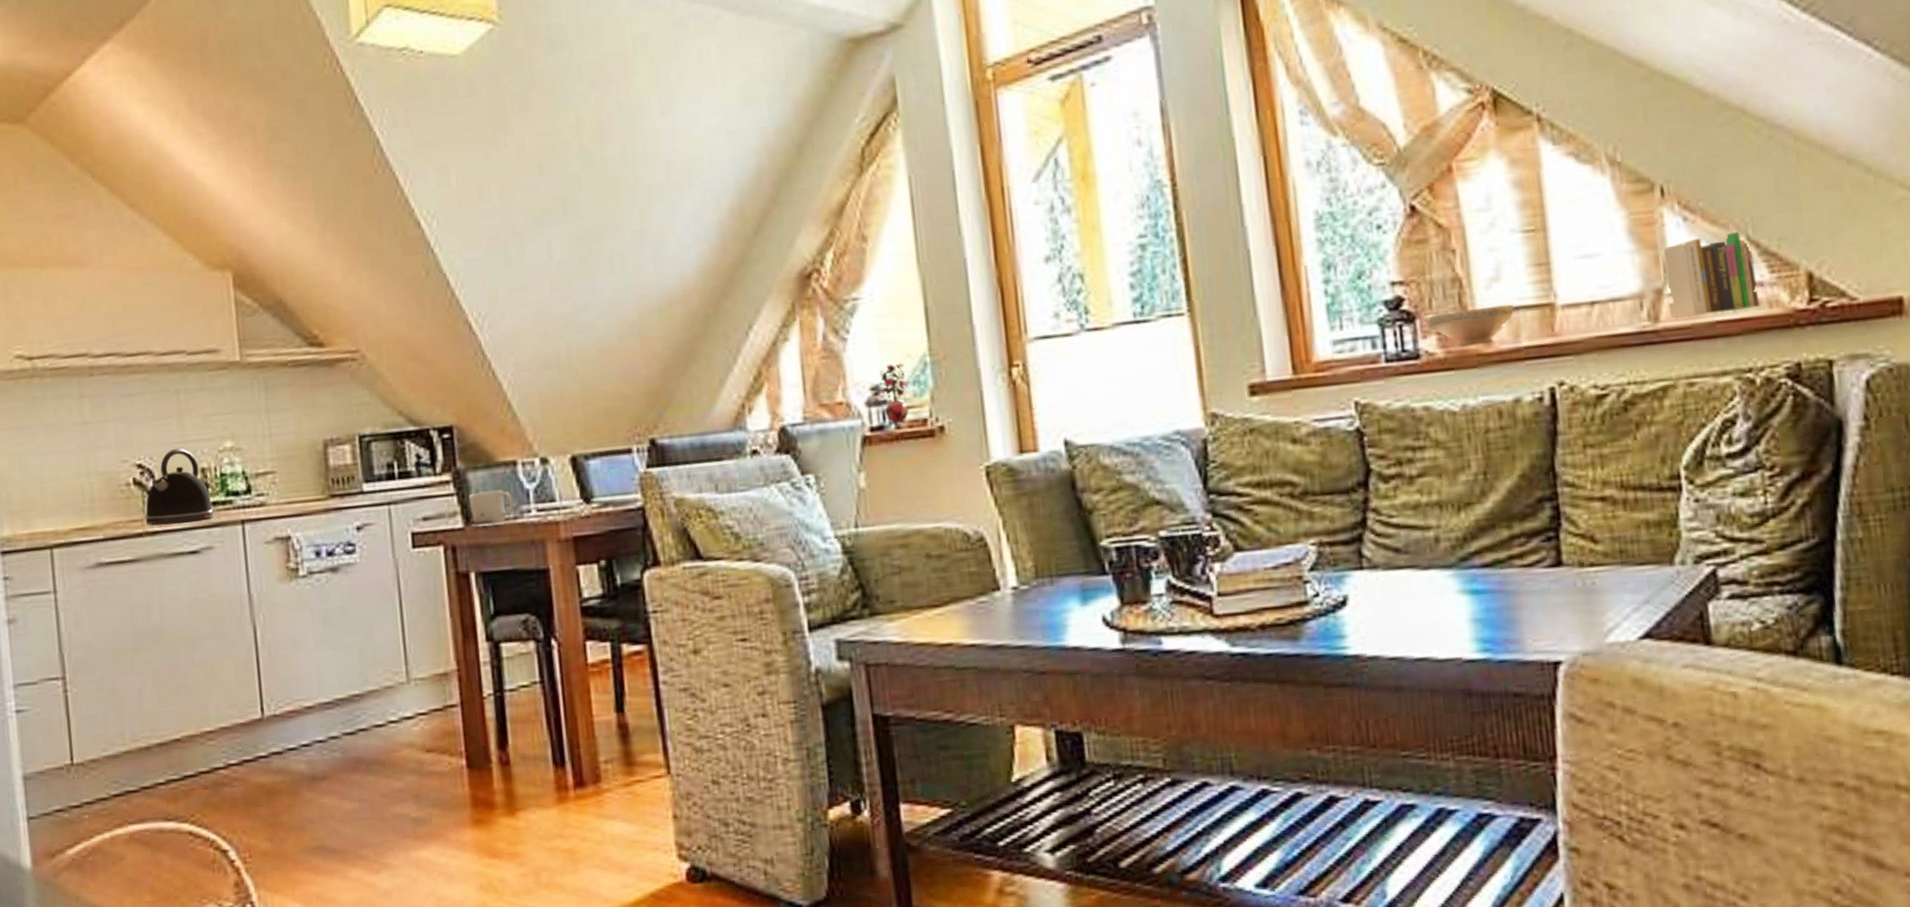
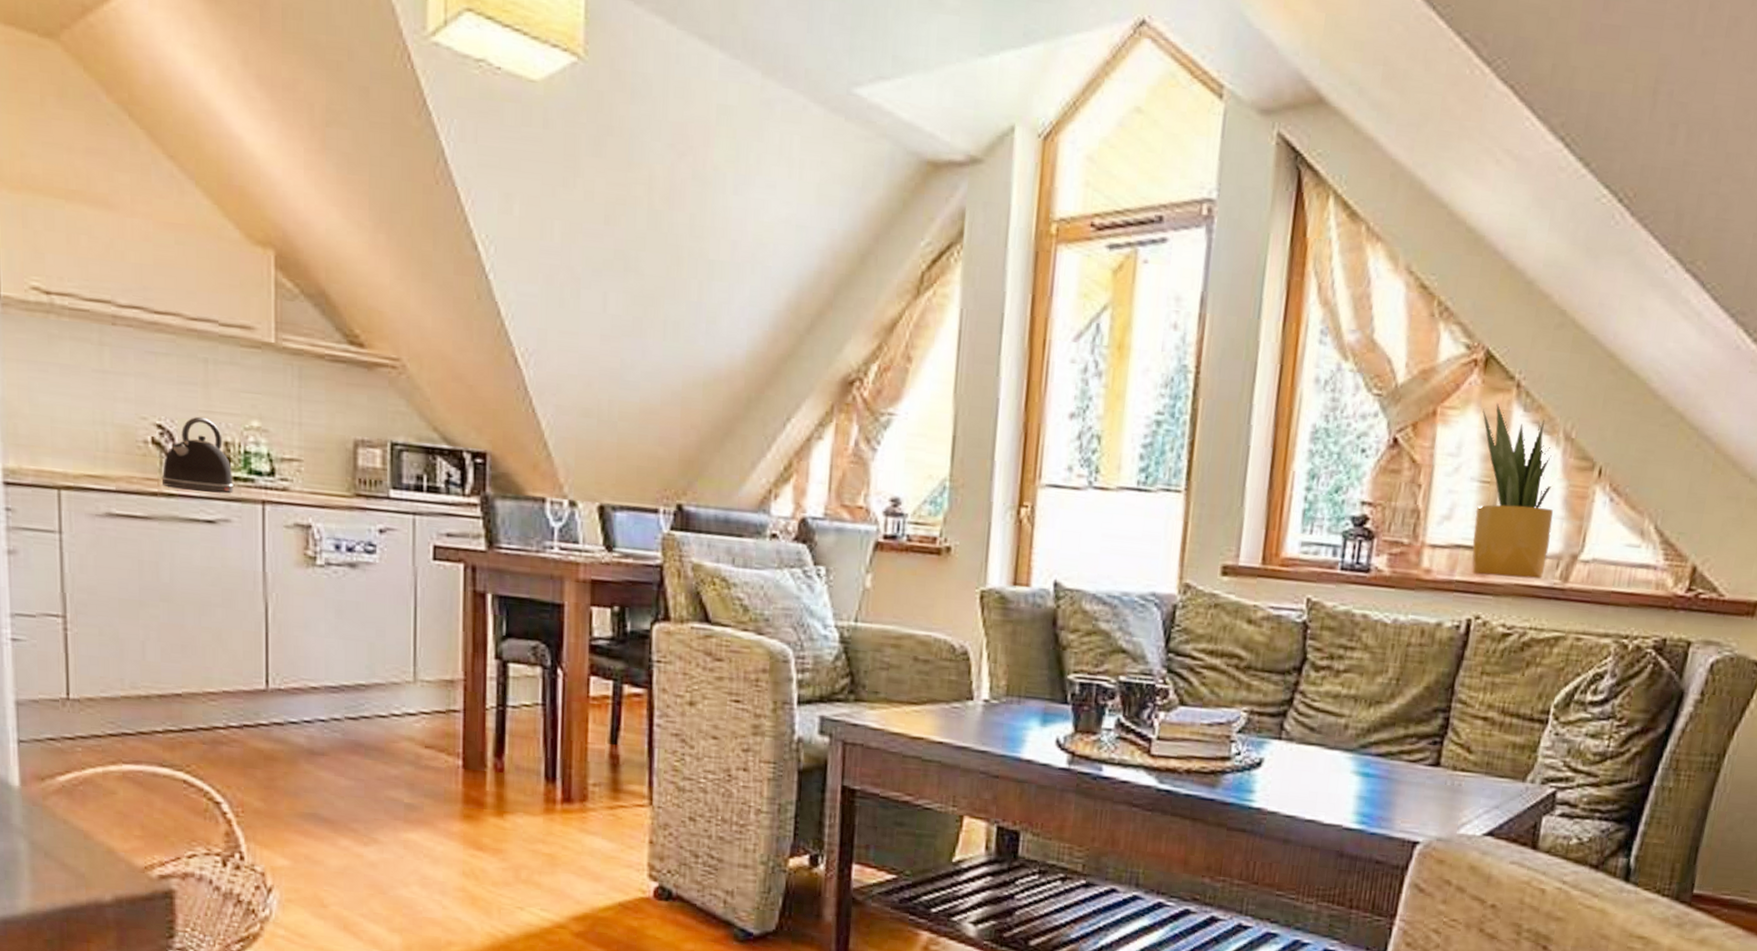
mug: present [468,489,514,526] -> none [494,520,538,554]
potted flower: present [875,361,909,425] -> none [895,480,925,537]
decorative bowl: present [1426,304,1516,347] -> none [1382,537,1457,572]
planter: none [1505,142,1627,336] -> present [1471,402,1561,580]
books: present [1661,232,1760,318] -> none [1578,518,1657,587]

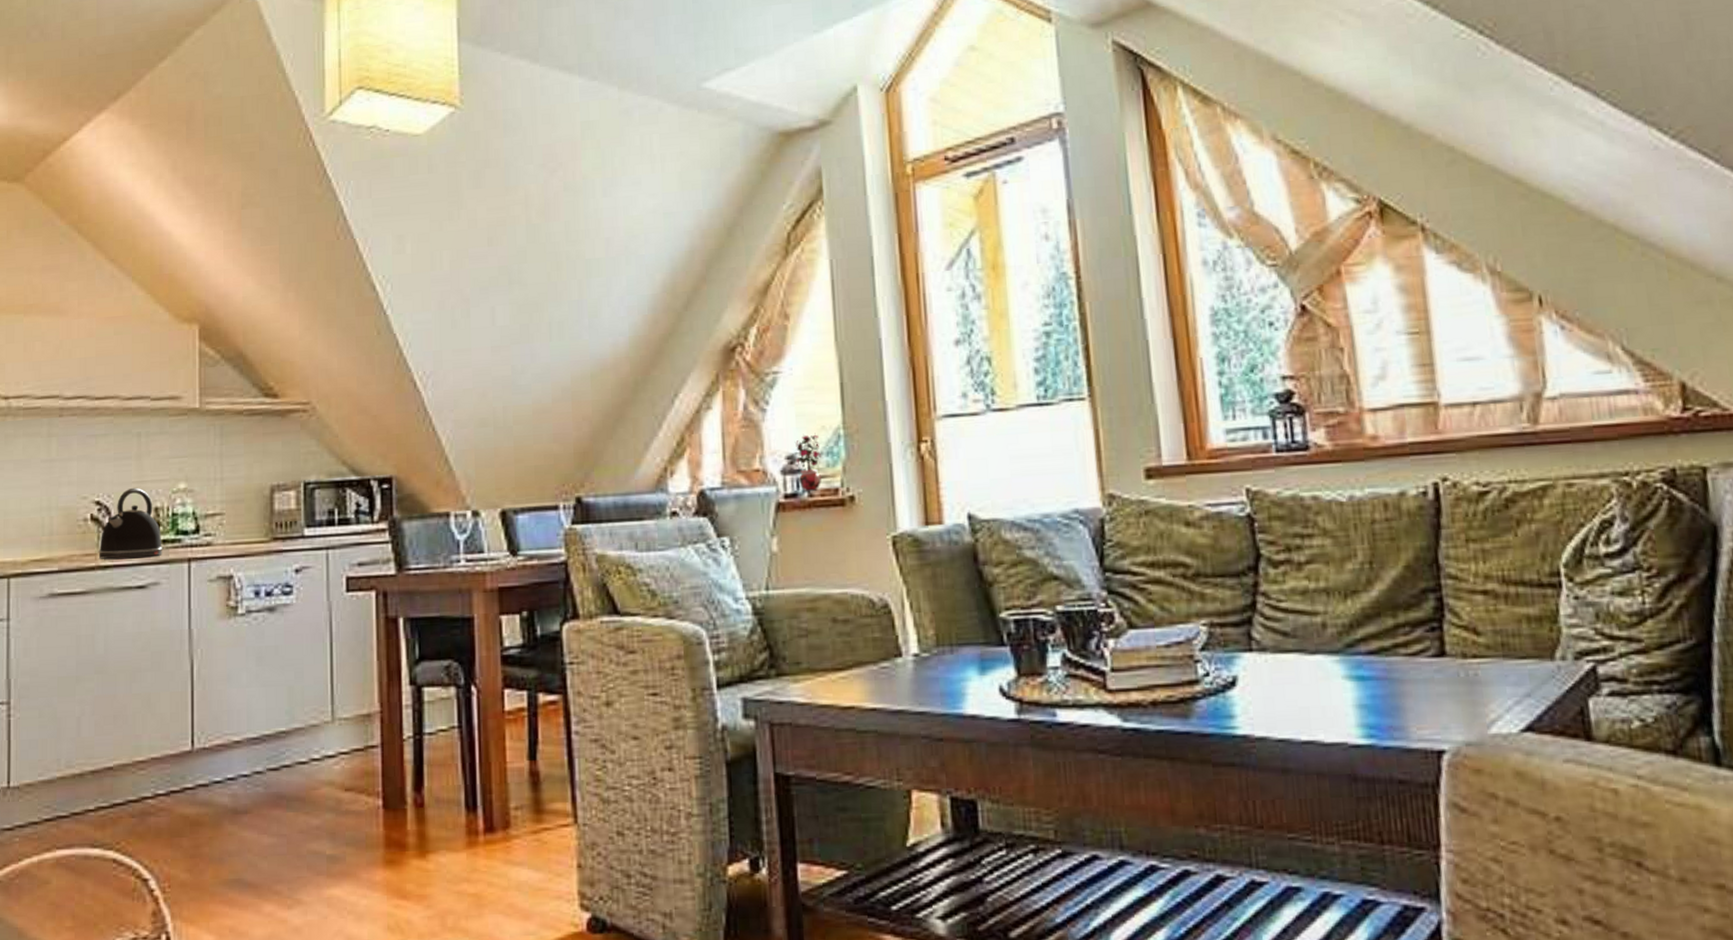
potted flower: none [895,480,925,537] -> present [791,433,821,493]
planter: present [1471,402,1561,580] -> none [1391,250,1508,433]

